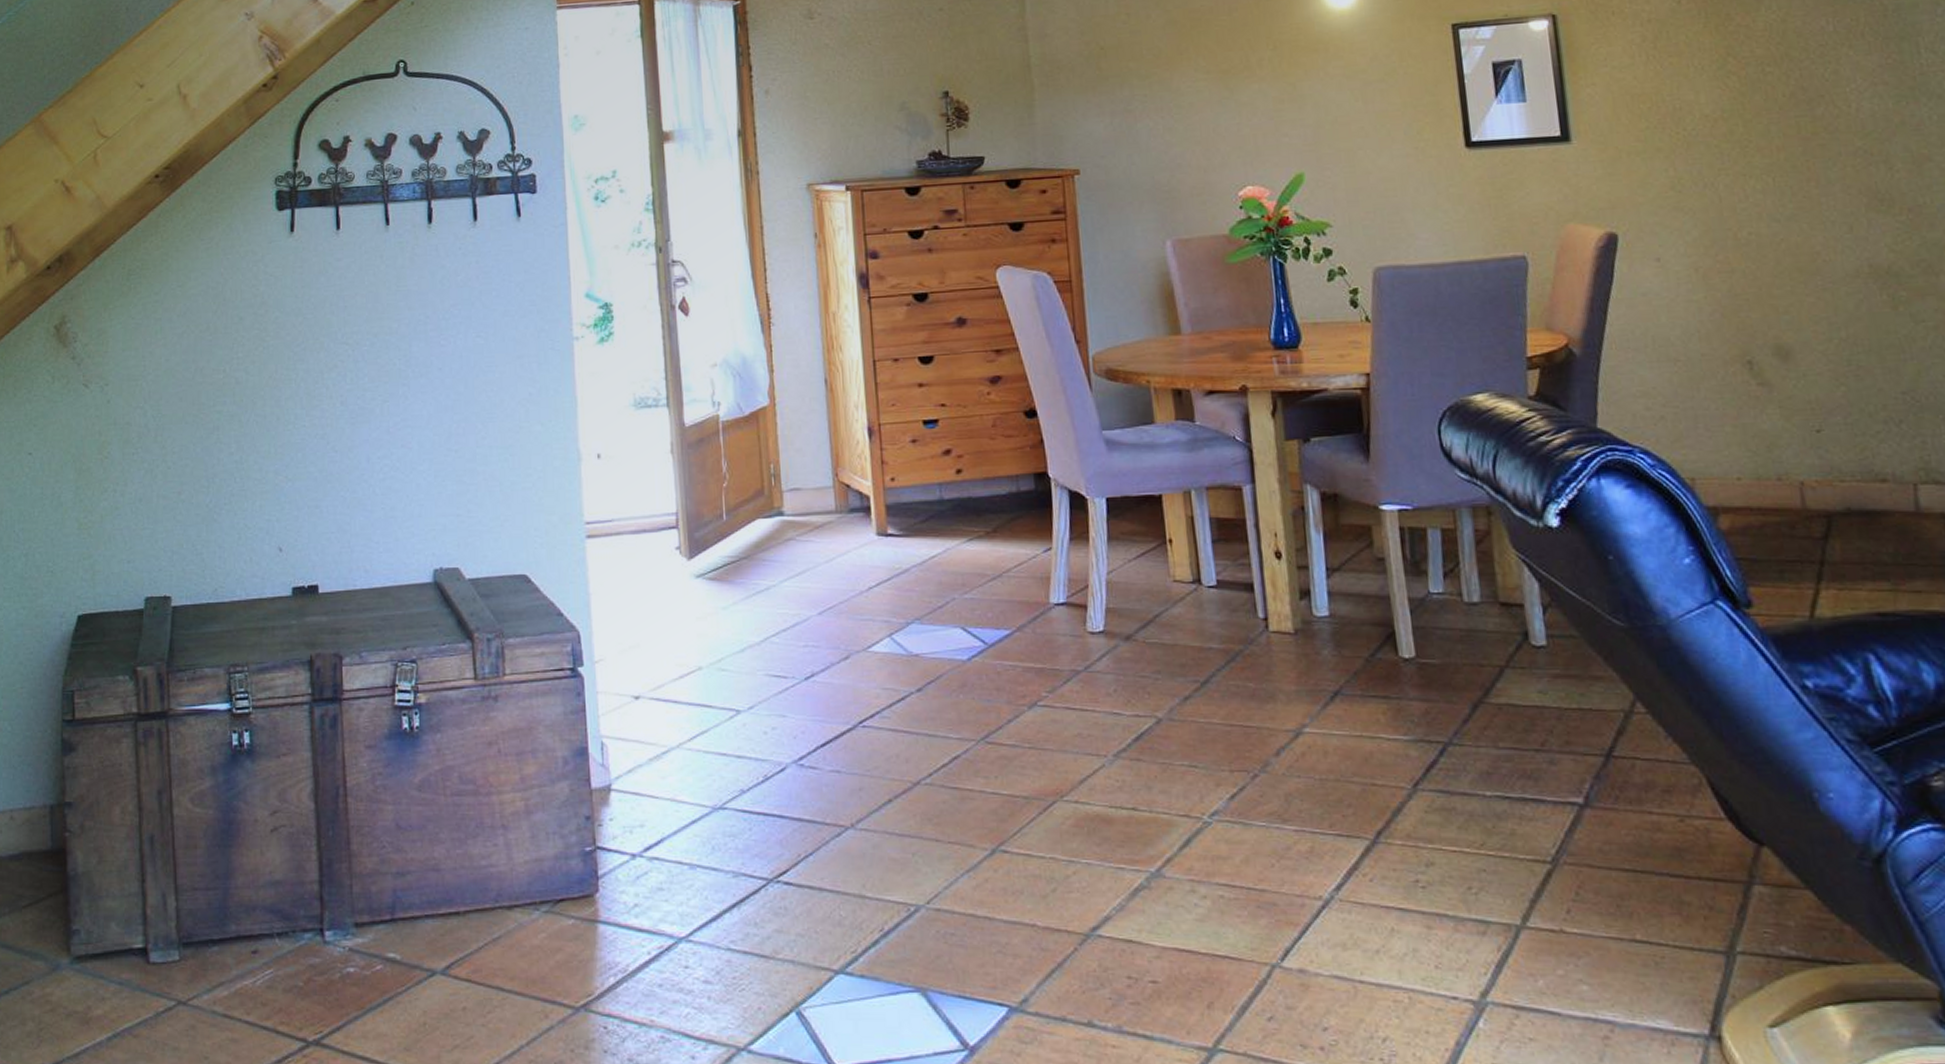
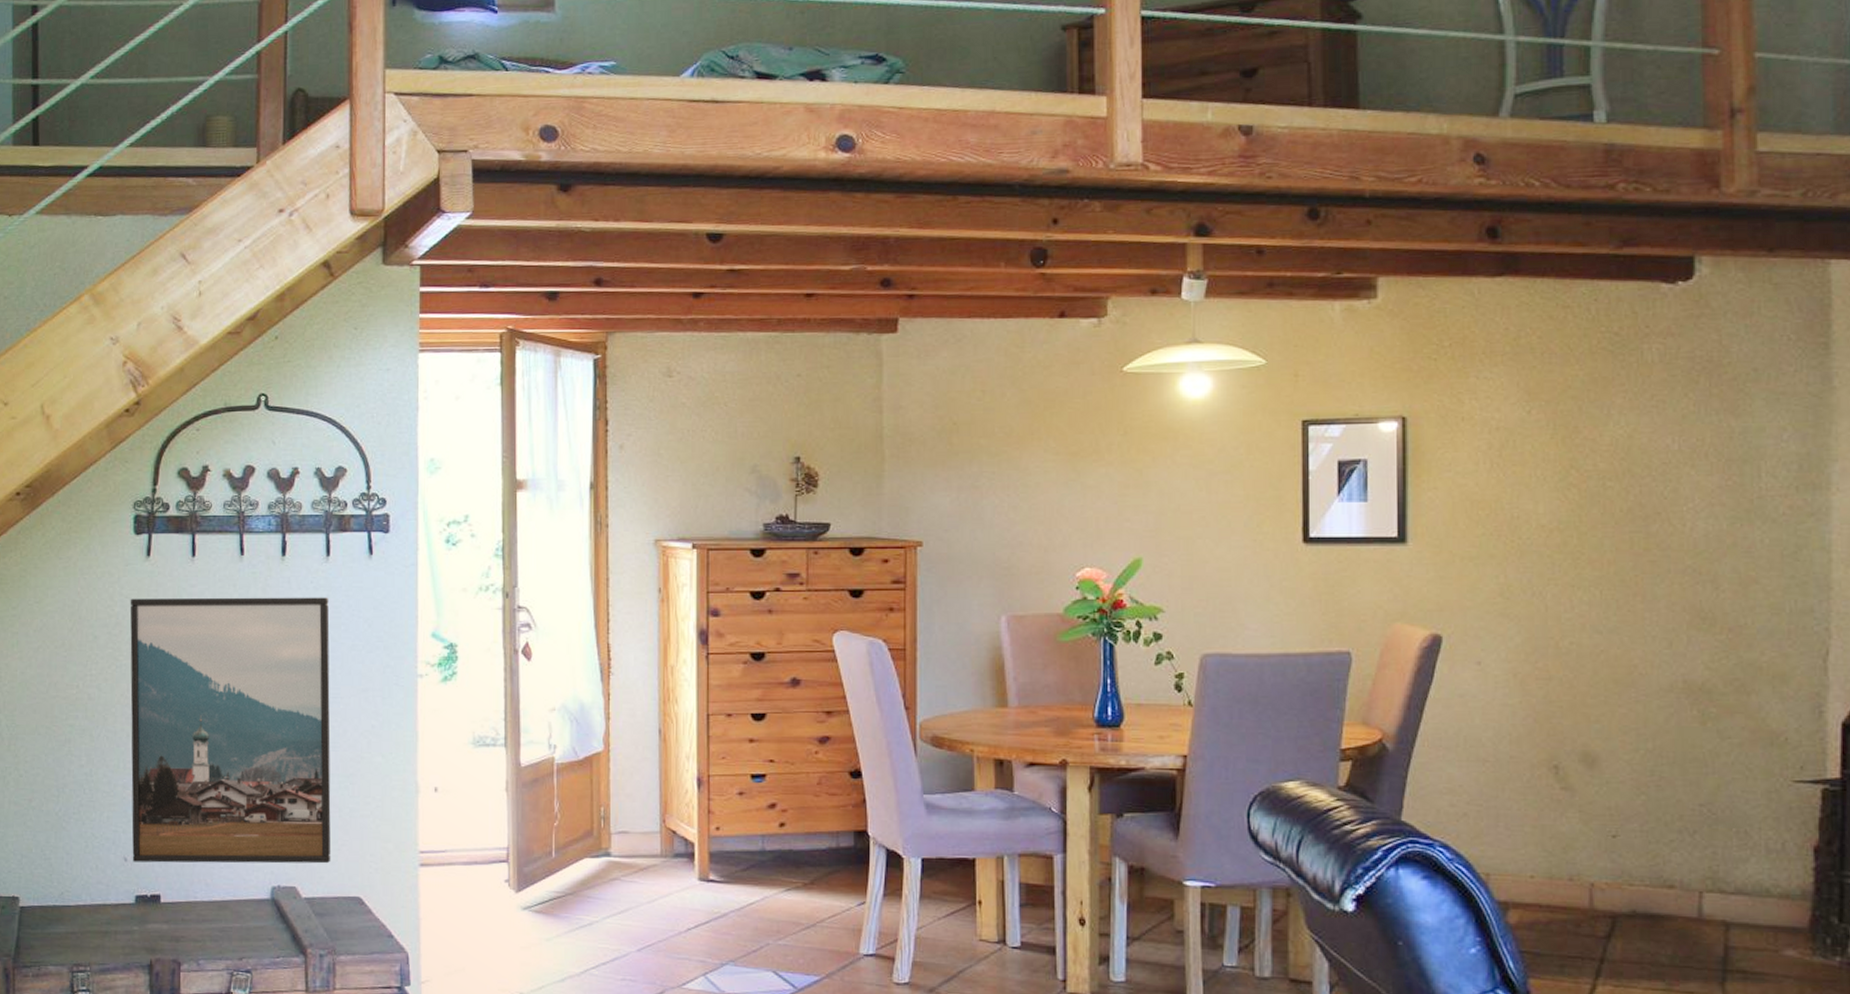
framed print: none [275,263,494,552] -> present [130,597,331,864]

